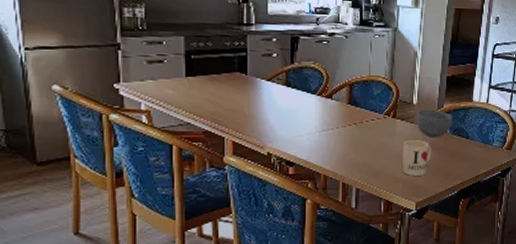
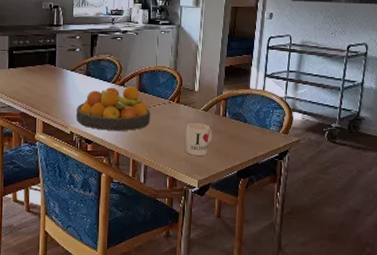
fruit bowl: none [275,98,363,152] -> present [76,85,151,132]
bowl: present [416,109,452,138] -> none [197,96,231,121]

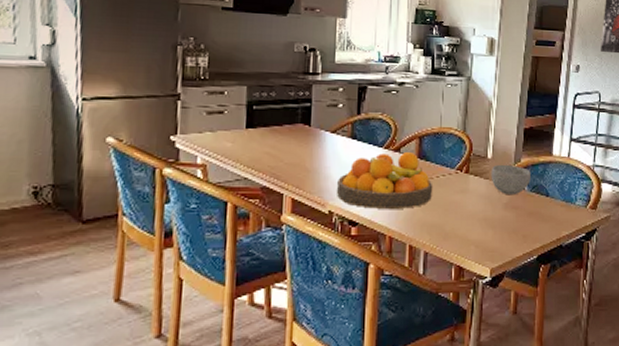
mug: present [185,122,213,156] -> none [475,197,509,238]
bowl: none [197,96,231,121] -> present [490,164,530,196]

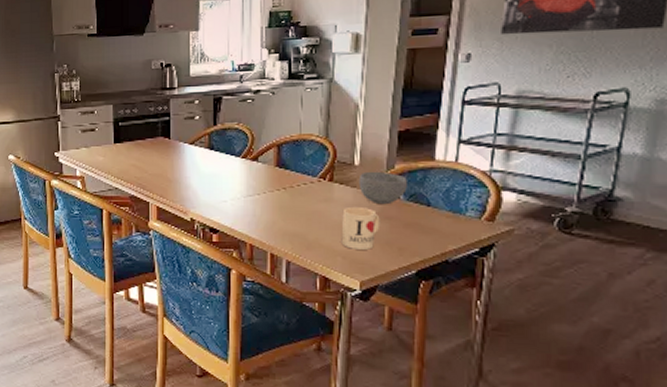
fruit bowl: present [337,151,433,210] -> none [198,160,294,219]
mug: none [475,197,509,238] -> present [341,206,380,250]

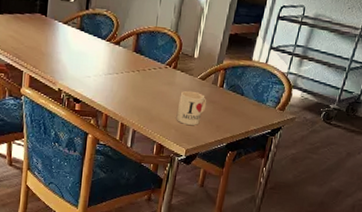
bowl: present [358,171,407,205] -> none [195,63,230,92]

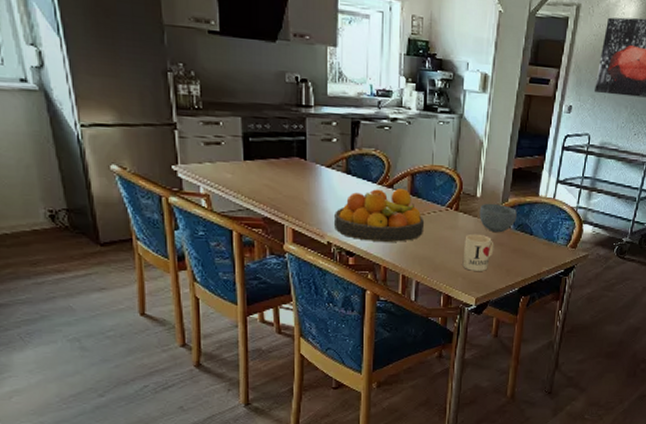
fruit bowl: none [66,45,145,94] -> present [335,187,425,243]
bowl: none [195,63,230,92] -> present [479,203,517,233]

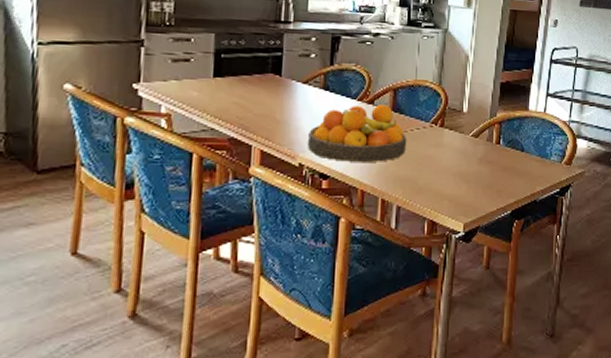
mug: present [462,233,494,271] -> none [448,151,483,193]
bowl: present [479,203,517,233] -> none [466,118,506,150]

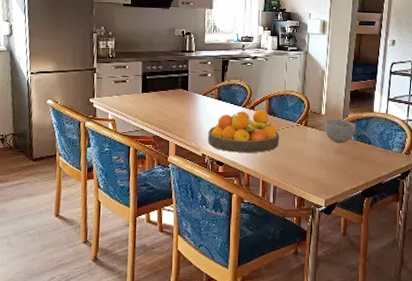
bowl: none [466,118,506,150] -> present [324,119,356,143]

